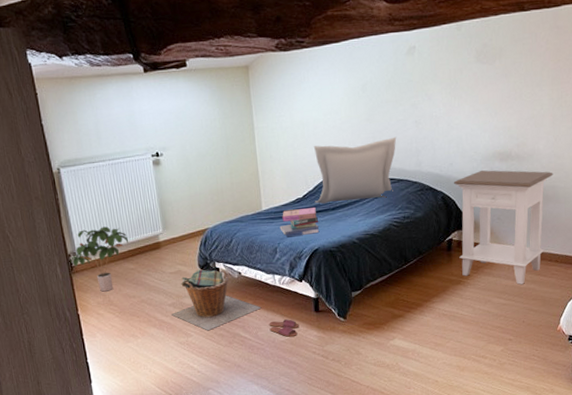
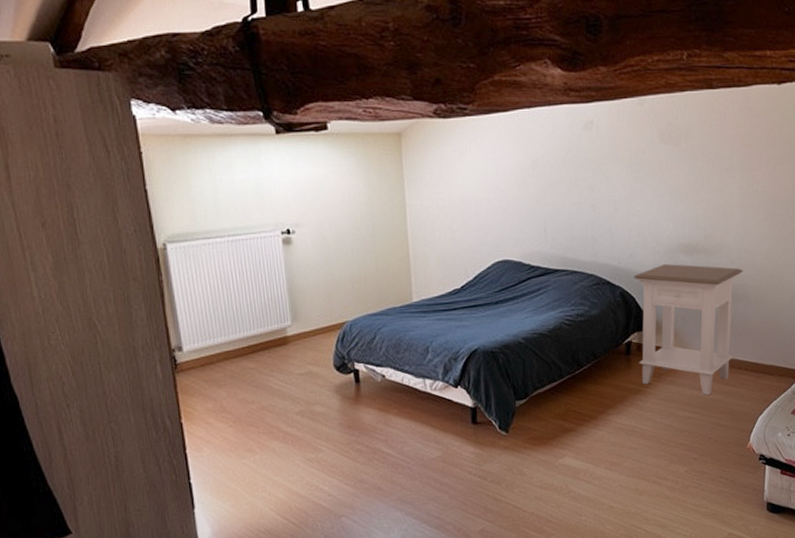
potted plant: present [70,226,129,292] -> none [174,316,249,396]
laundry basket: present [172,269,262,331] -> none [299,370,409,446]
slippers: present [269,319,299,337] -> none [417,432,453,454]
books: present [279,208,319,238] -> none [433,301,479,335]
cushion: present [313,136,397,205] -> none [474,222,571,297]

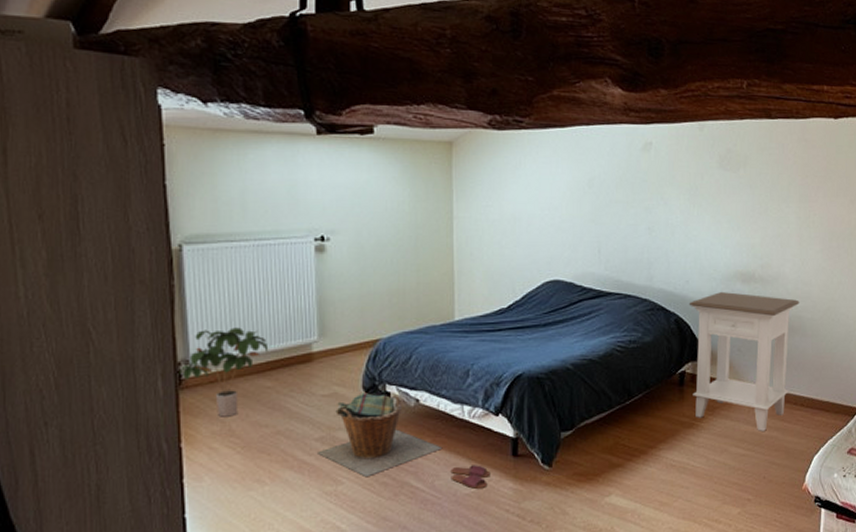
potted plant: none [174,316,249,396] -> present [179,327,269,417]
laundry basket: none [299,370,409,446] -> present [318,393,443,478]
slippers: none [417,432,453,454] -> present [450,465,491,489]

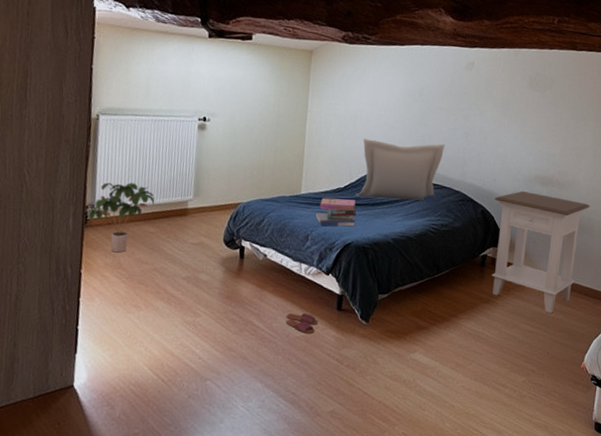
laundry basket: present [318,393,443,478] -> none [183,245,282,314]
books: none [475,322,526,357] -> present [315,198,357,227]
cushion: none [521,243,626,319] -> present [355,139,446,202]

